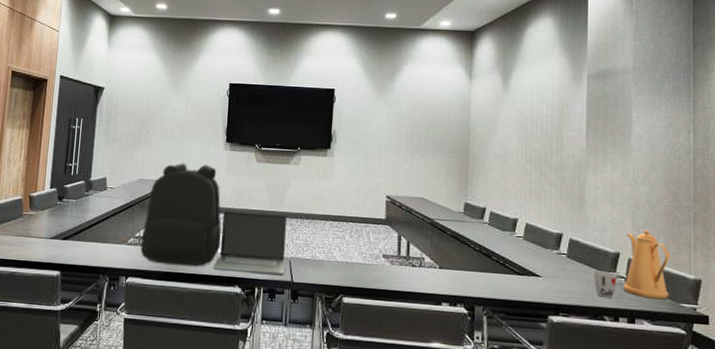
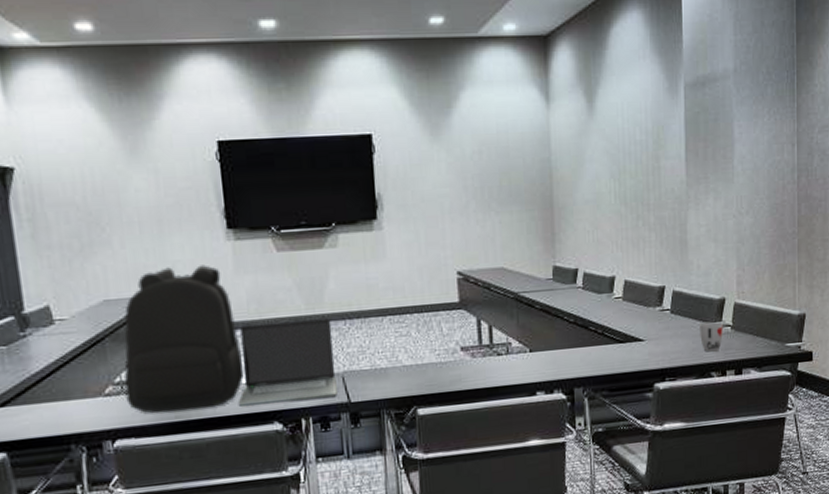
coffee pot: present [623,230,670,300] -> none [730,267,776,344]

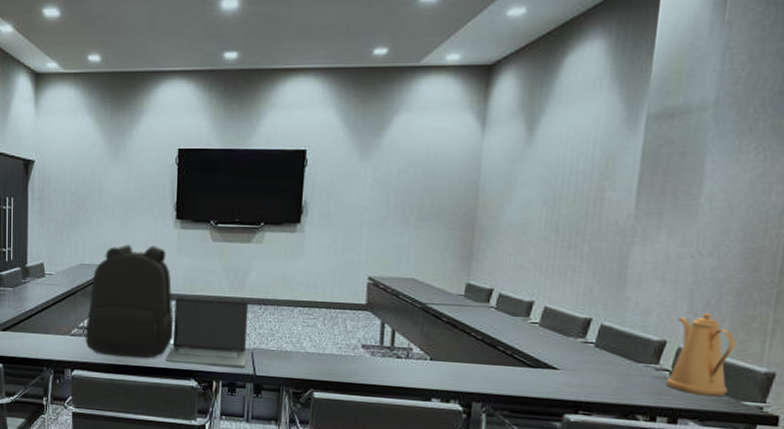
cup: present [700,321,723,352] -> none [628,361,660,395]
coffee pot: none [730,267,776,344] -> present [666,313,737,397]

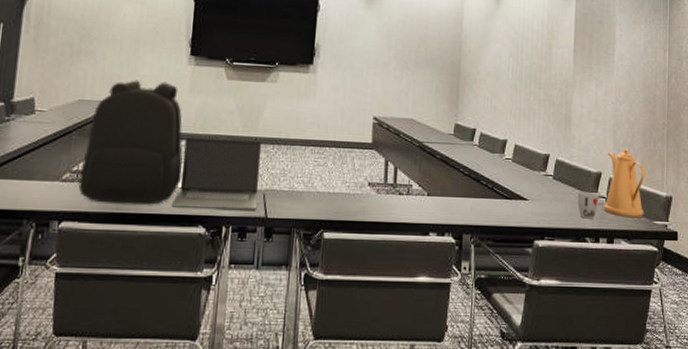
cup: none [628,361,660,395] -> present [578,191,598,219]

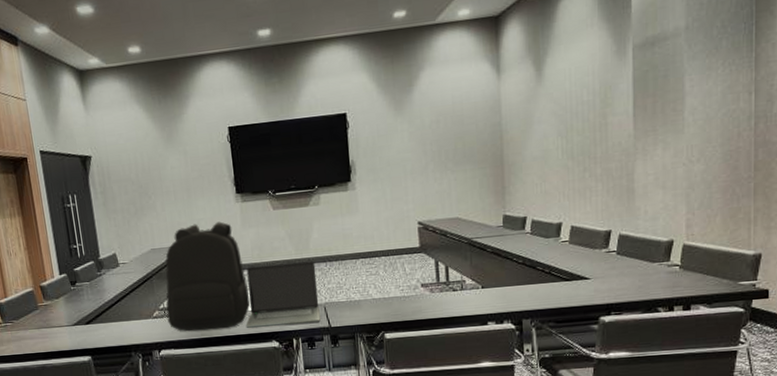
cup: present [578,191,598,219] -> none [646,261,671,289]
coffee pot: present [604,149,646,218] -> none [678,211,728,283]

